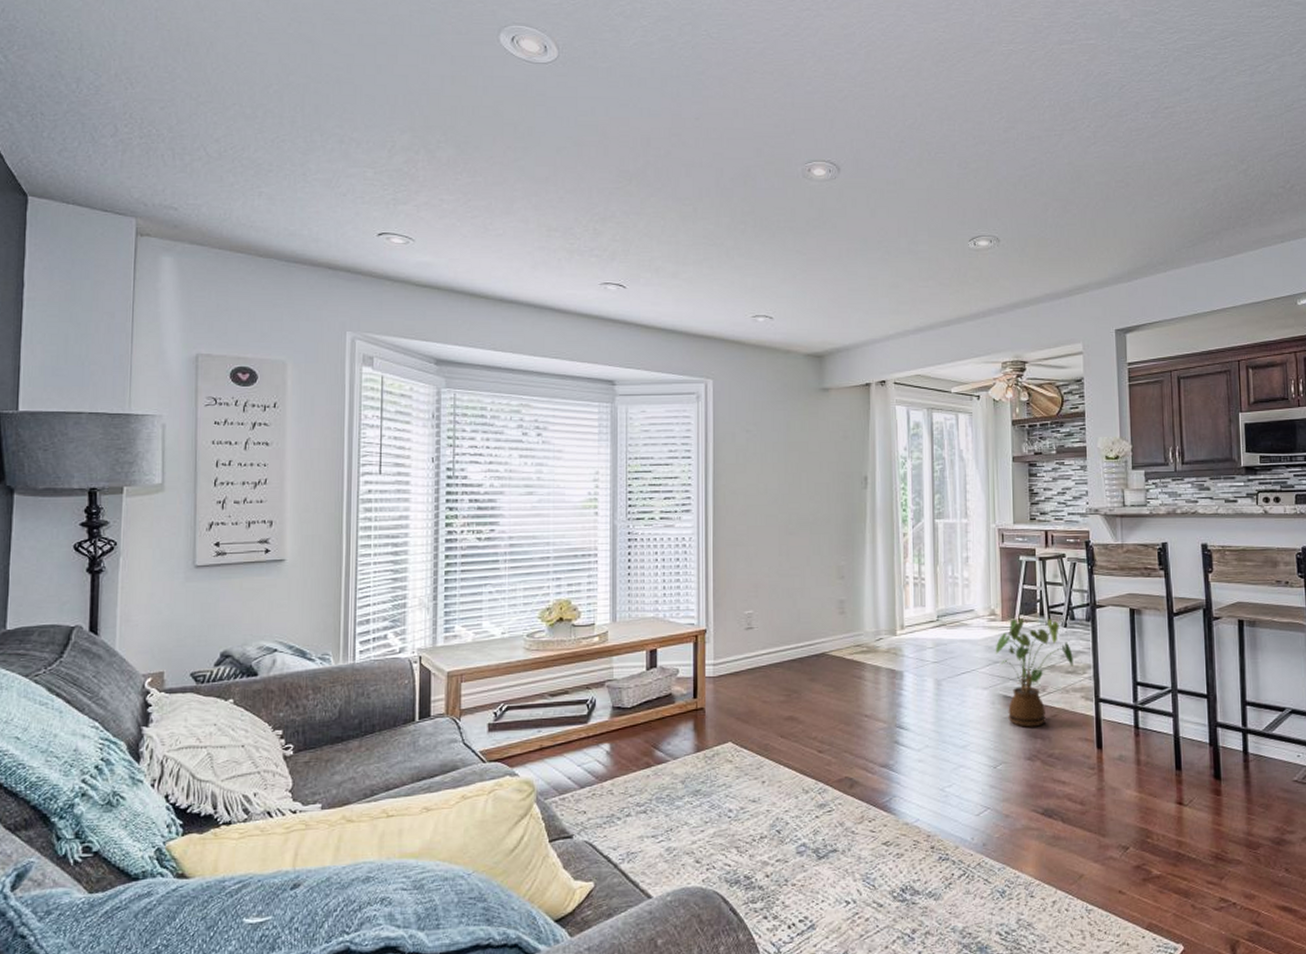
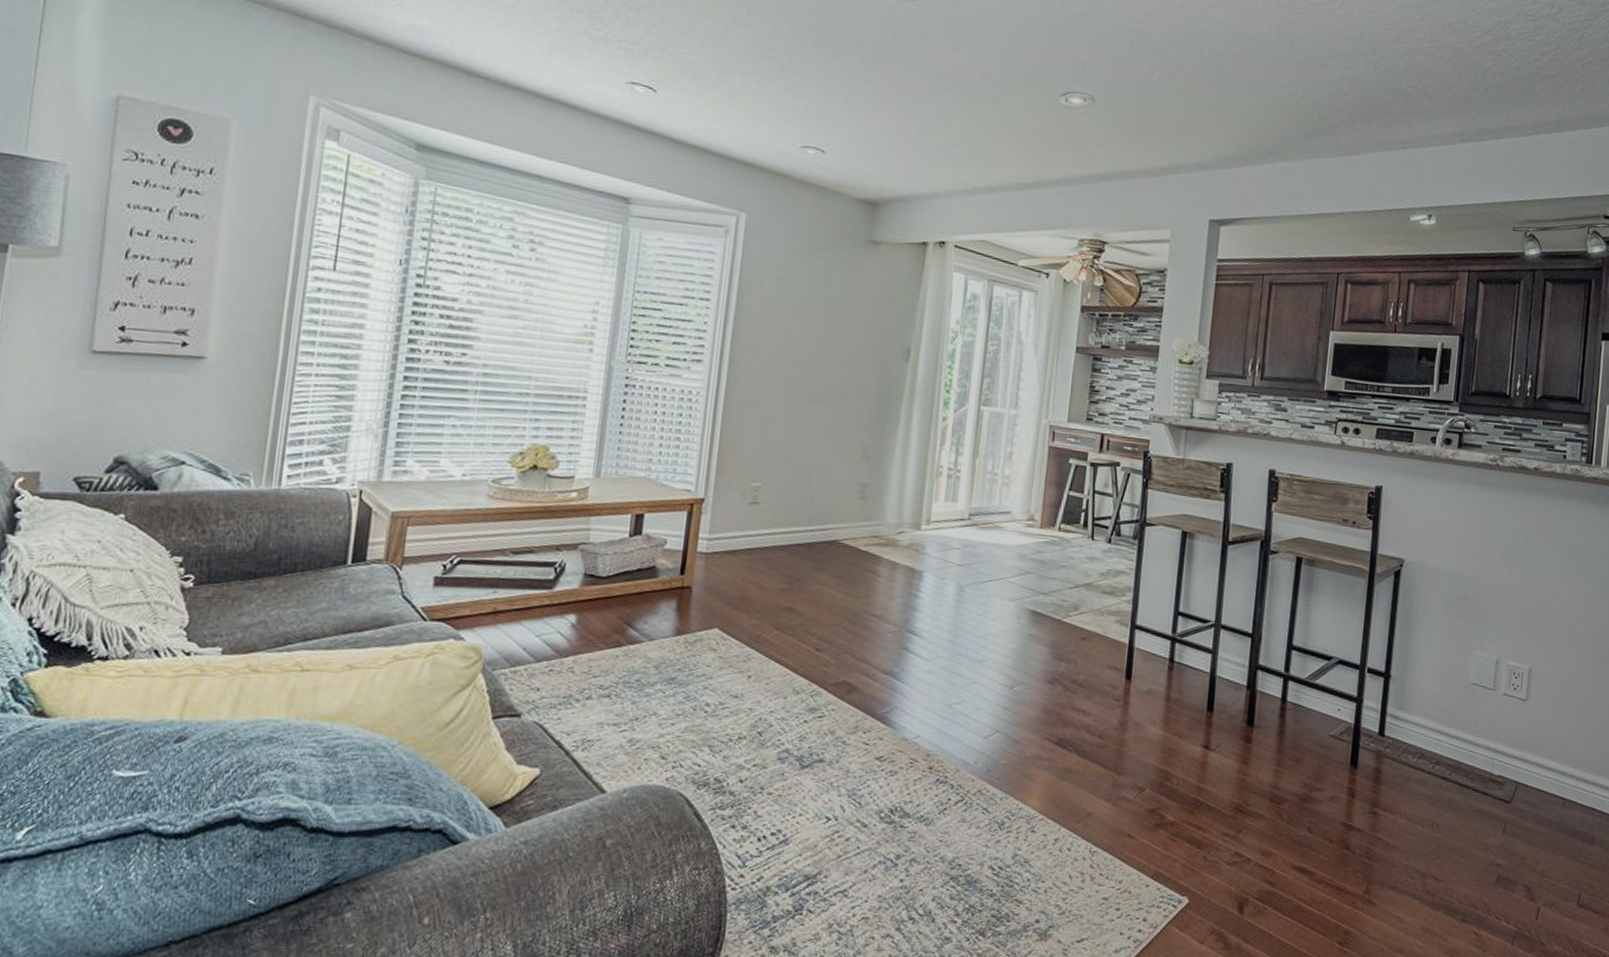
house plant: present [995,618,1073,727] -> none [1028,527,1113,649]

